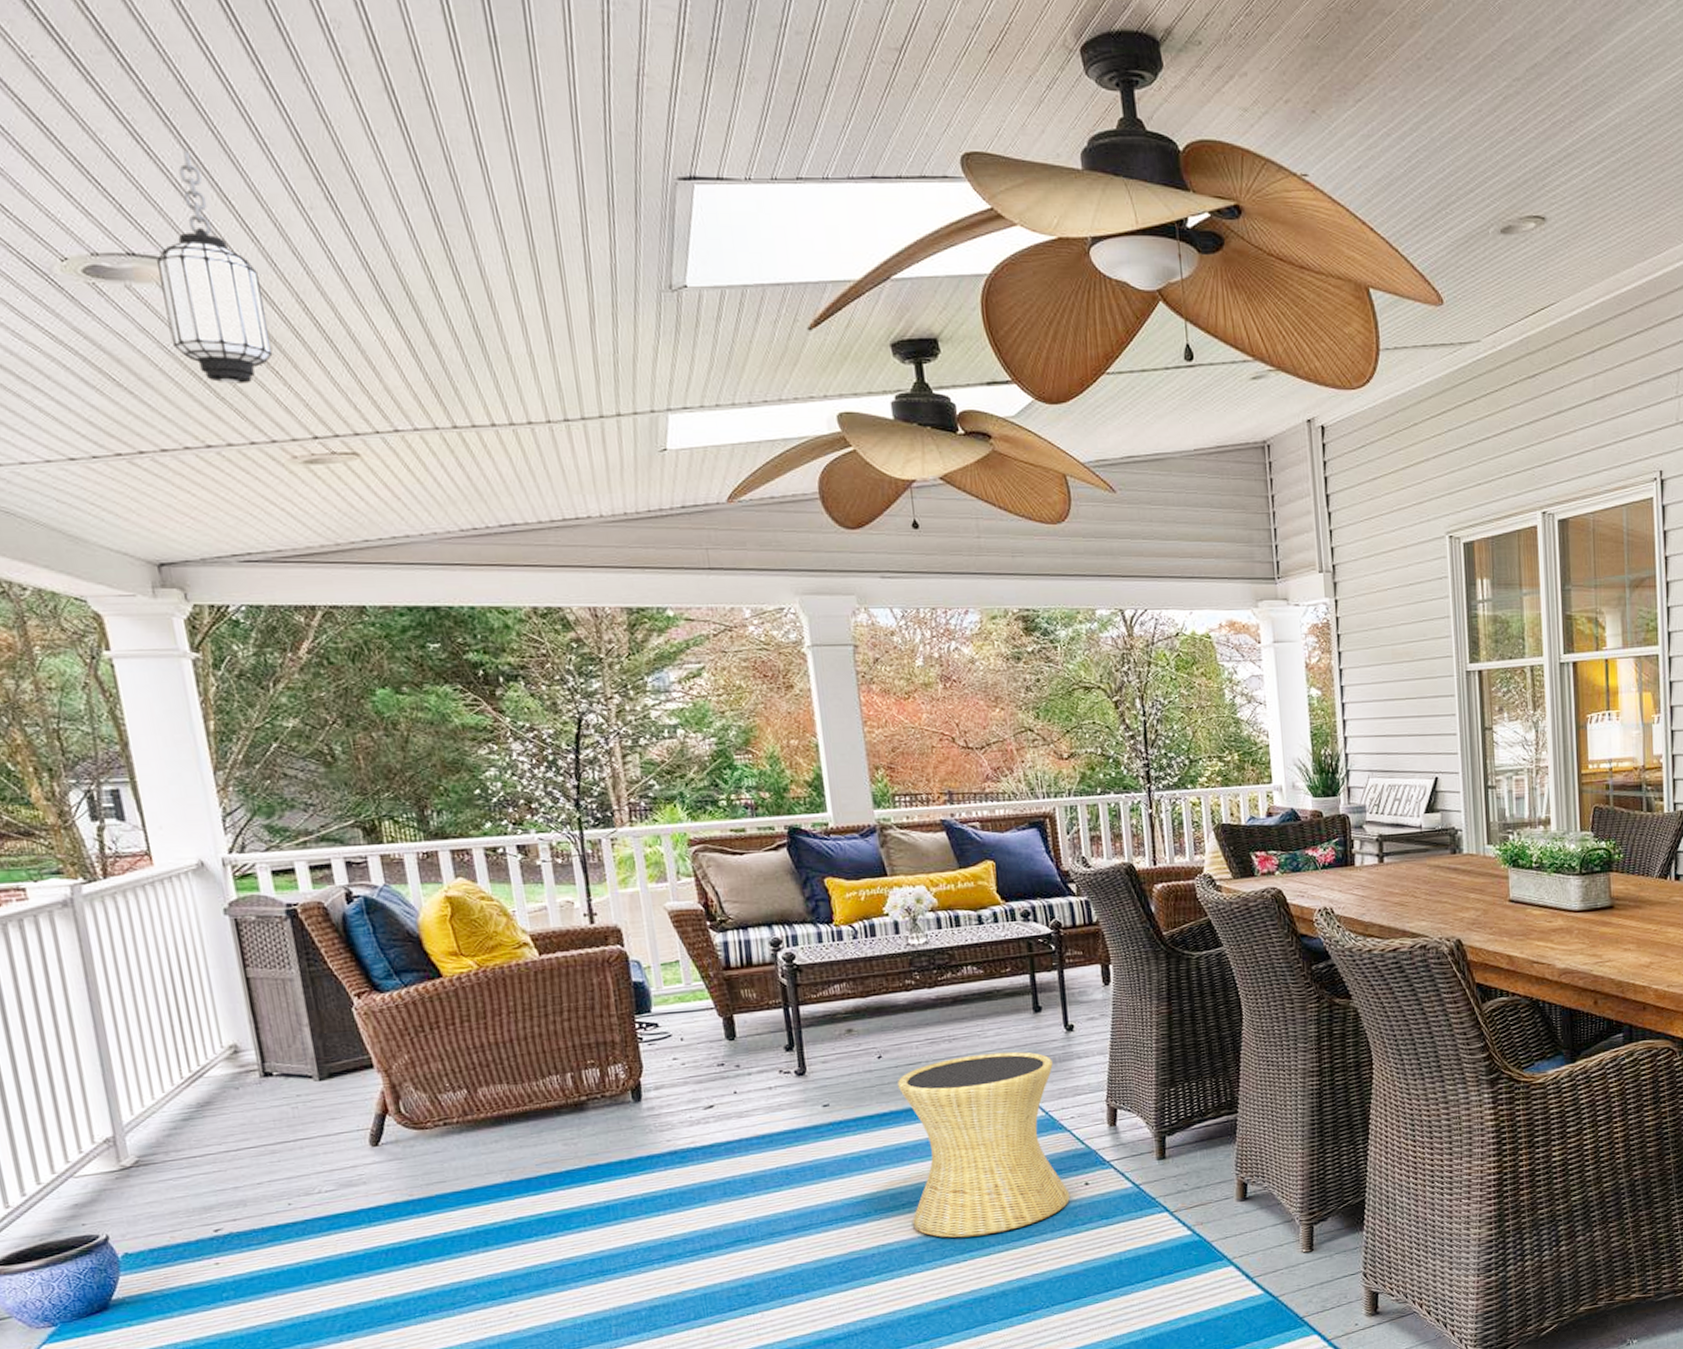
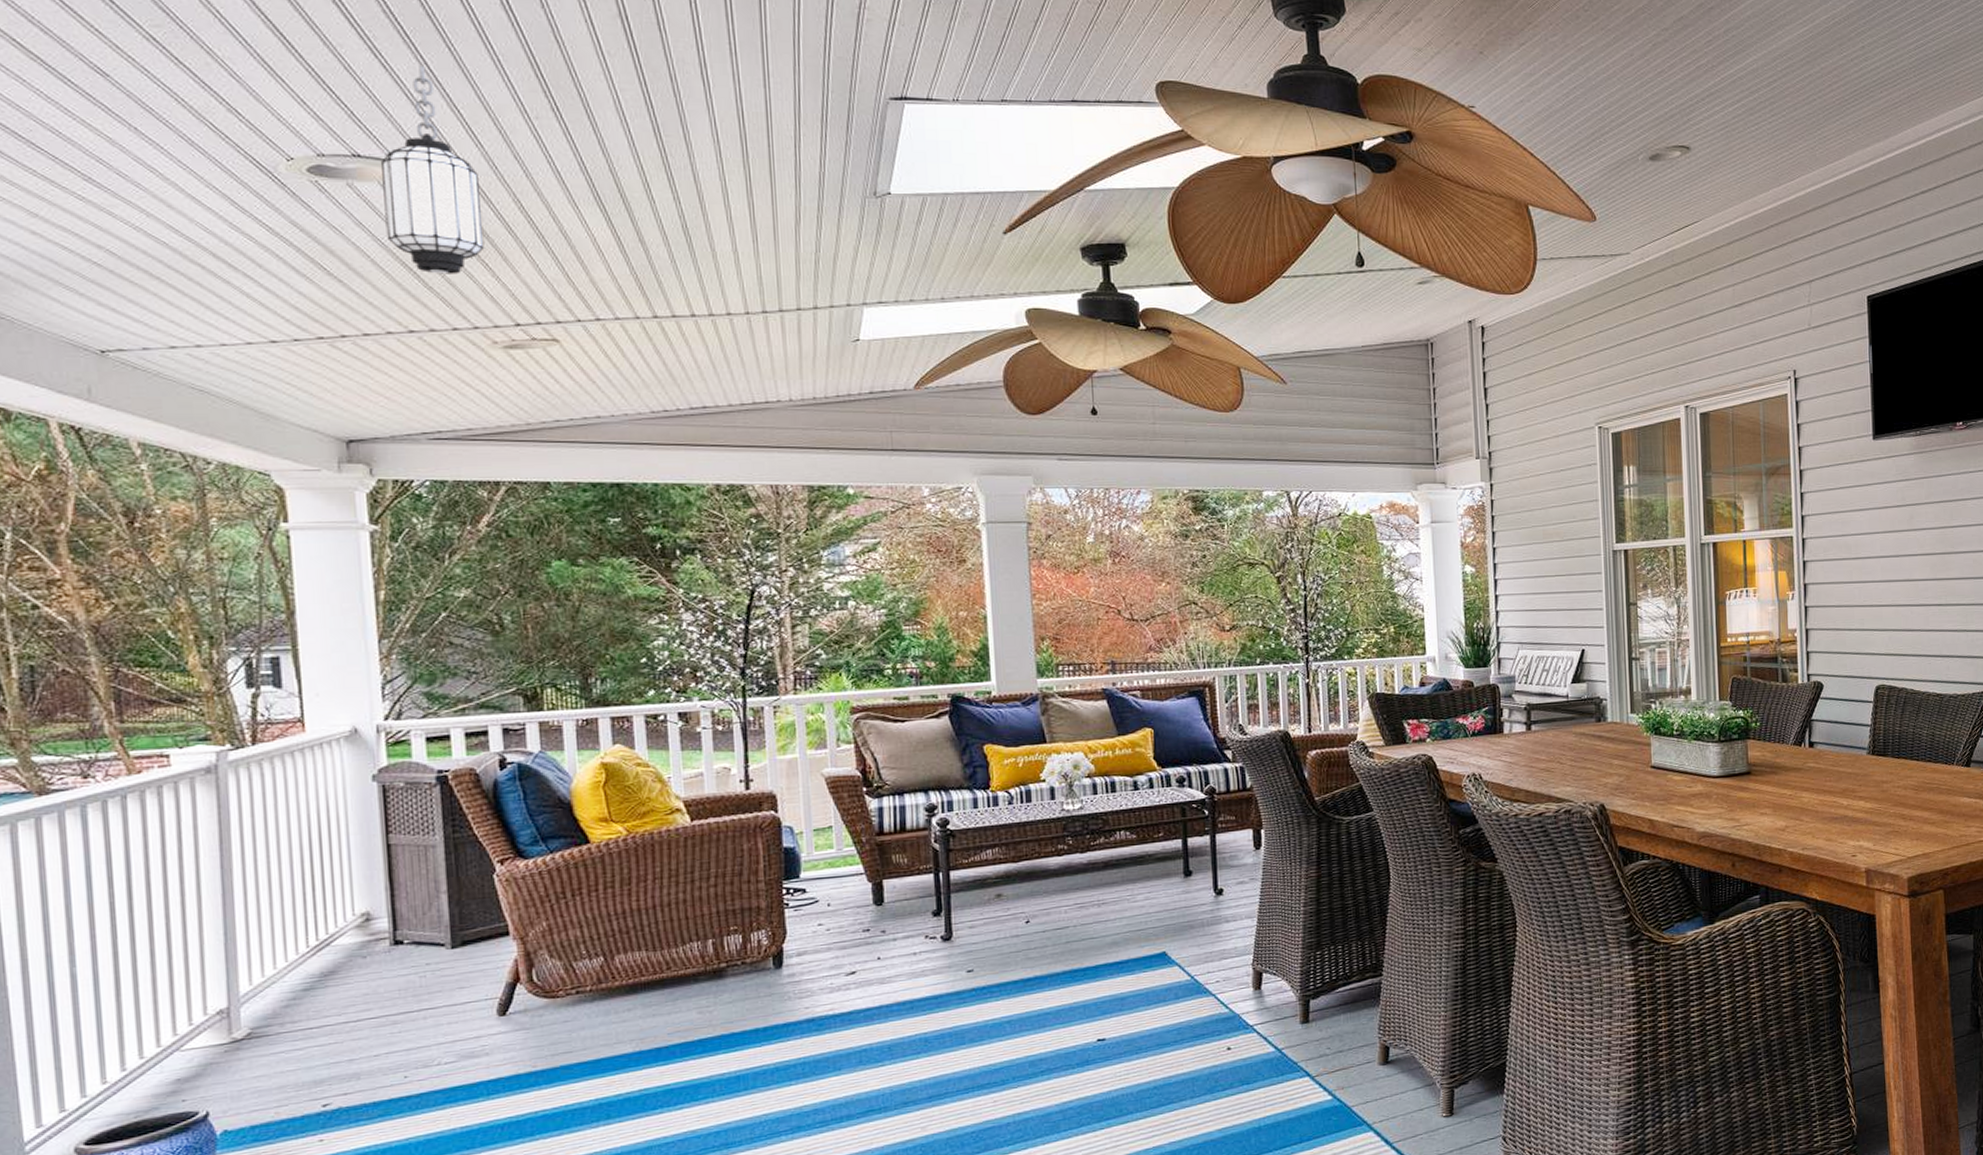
side table: present [897,1051,1071,1238] -> none [1043,916,1212,1105]

